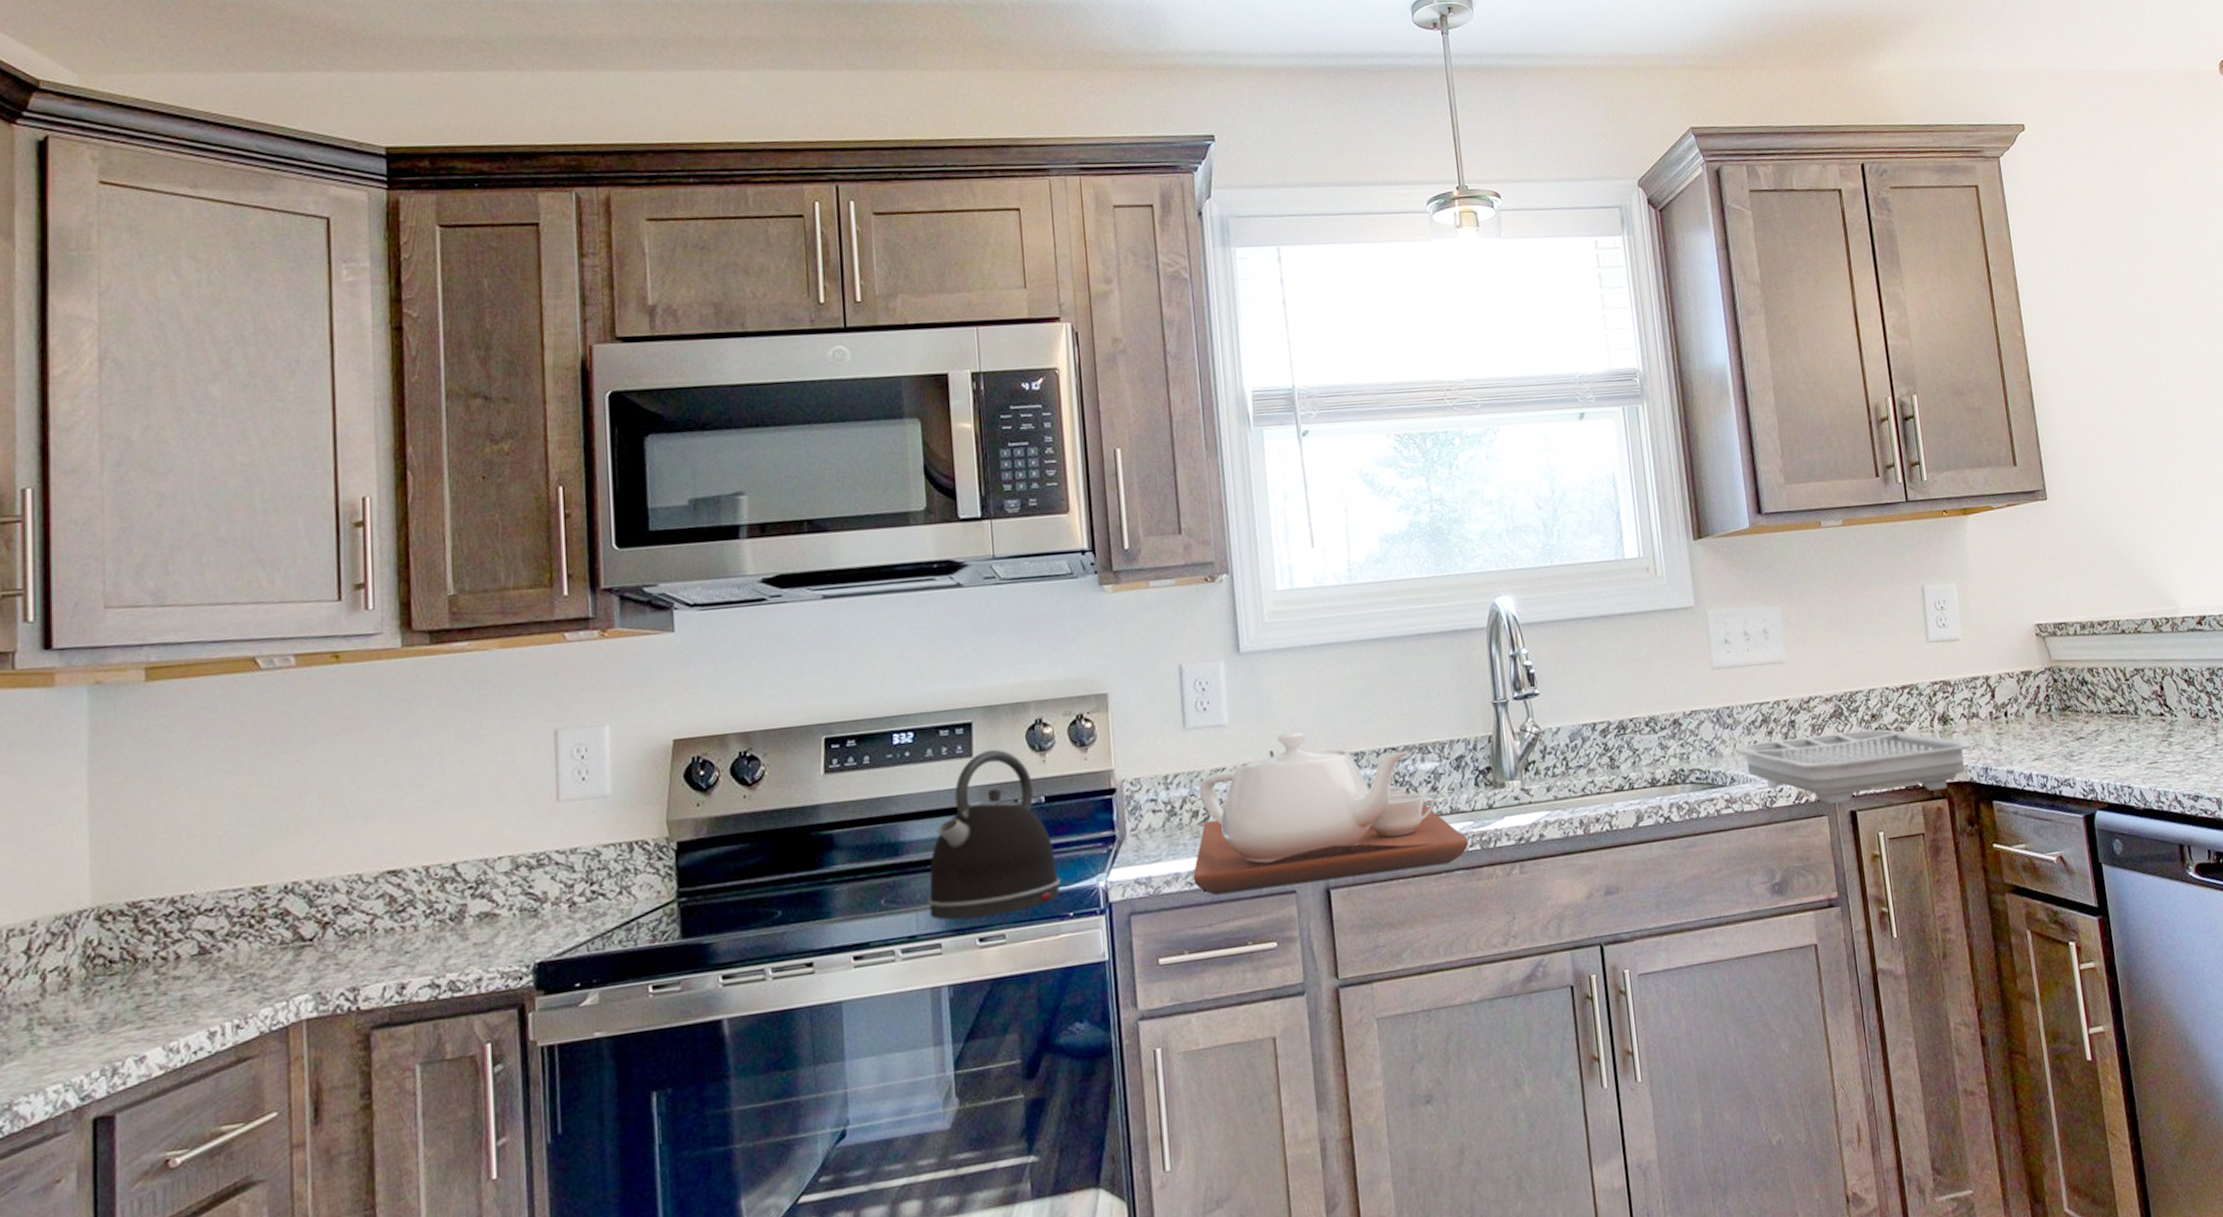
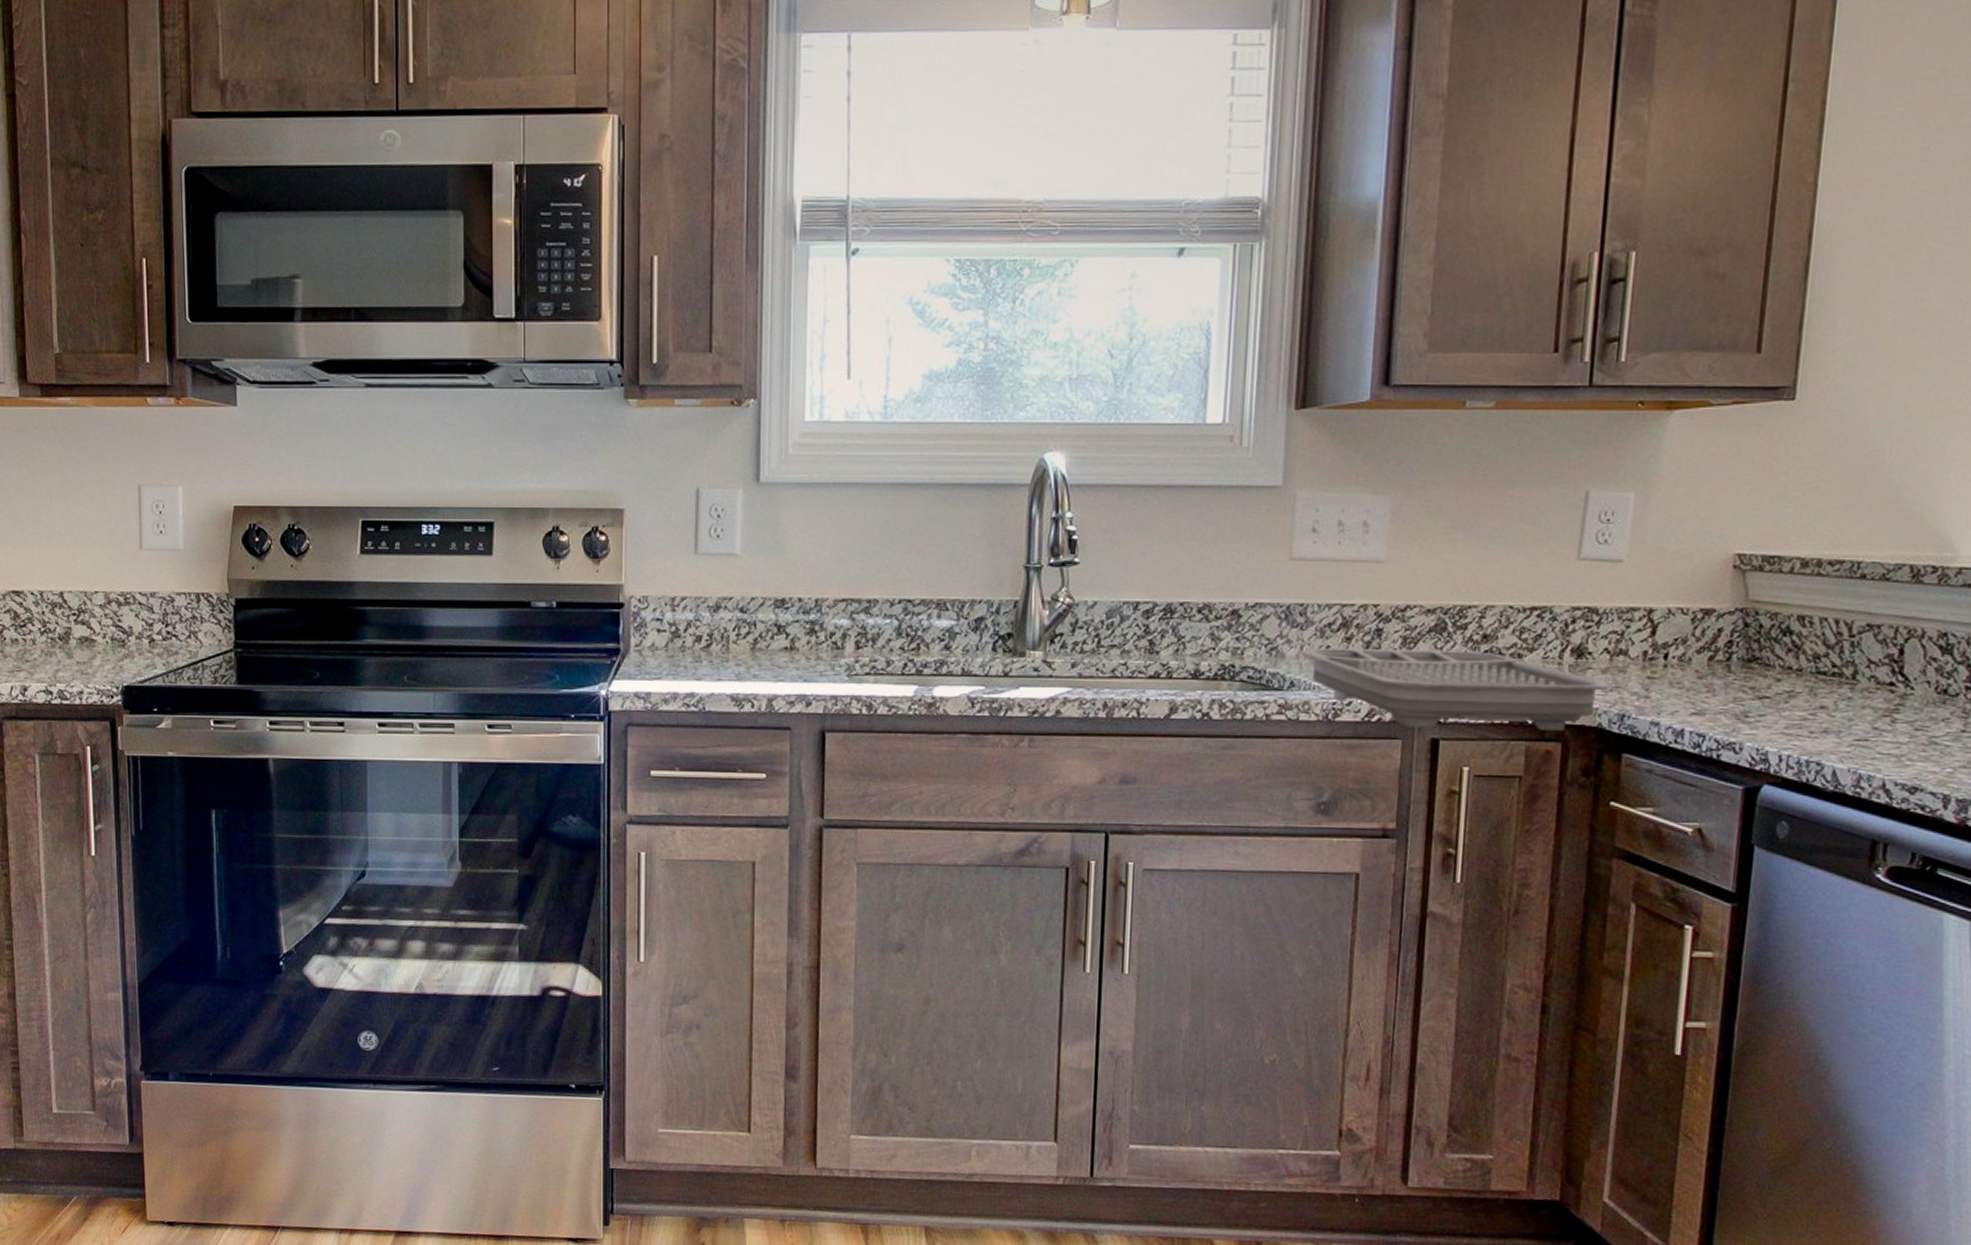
kettle: present [927,749,1061,921] -> none [444,550,565,706]
tea set: present [1193,731,1469,896] -> none [690,570,977,726]

